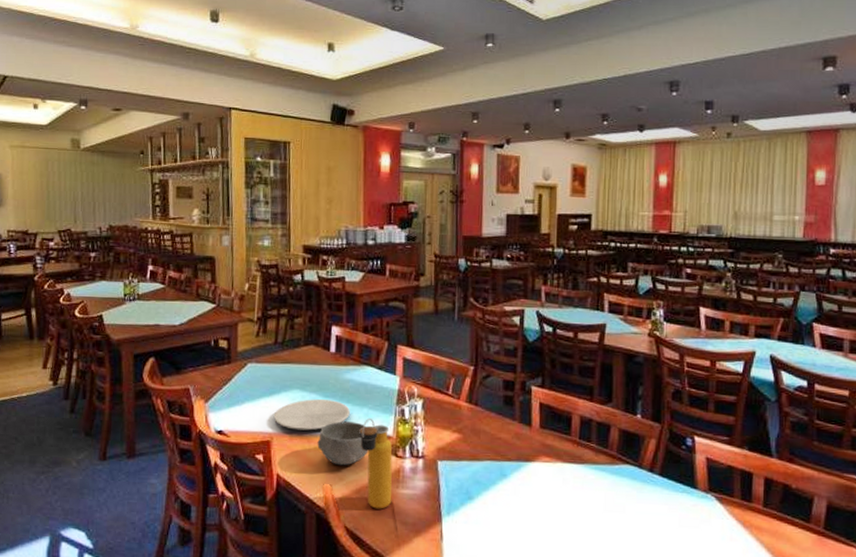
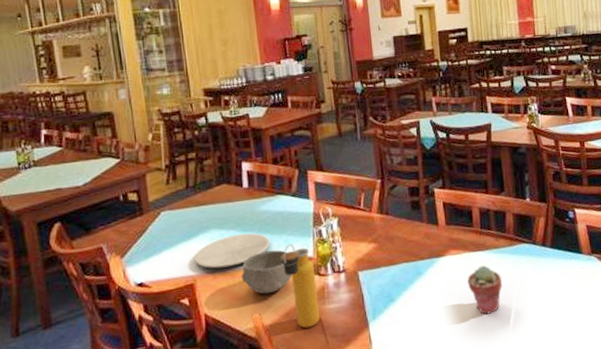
potted succulent: none [557,480,596,535] -> present [467,265,502,315]

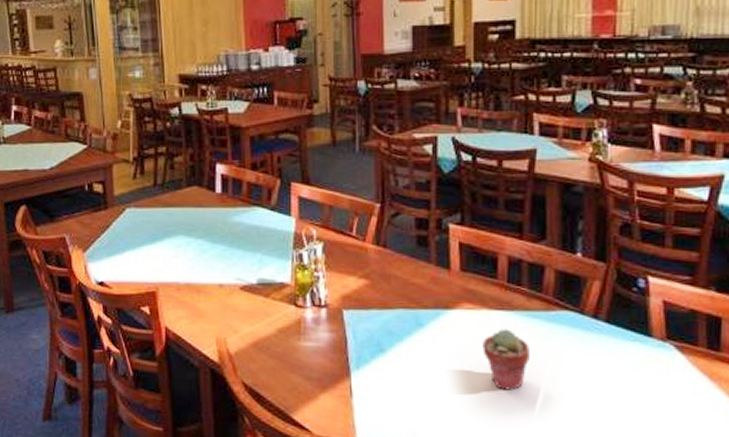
plate: present [194,233,270,269] -> none [157,245,241,280]
bowl: present [241,250,292,295] -> none [207,268,265,317]
water bottle: present [281,243,320,328] -> none [253,264,294,364]

